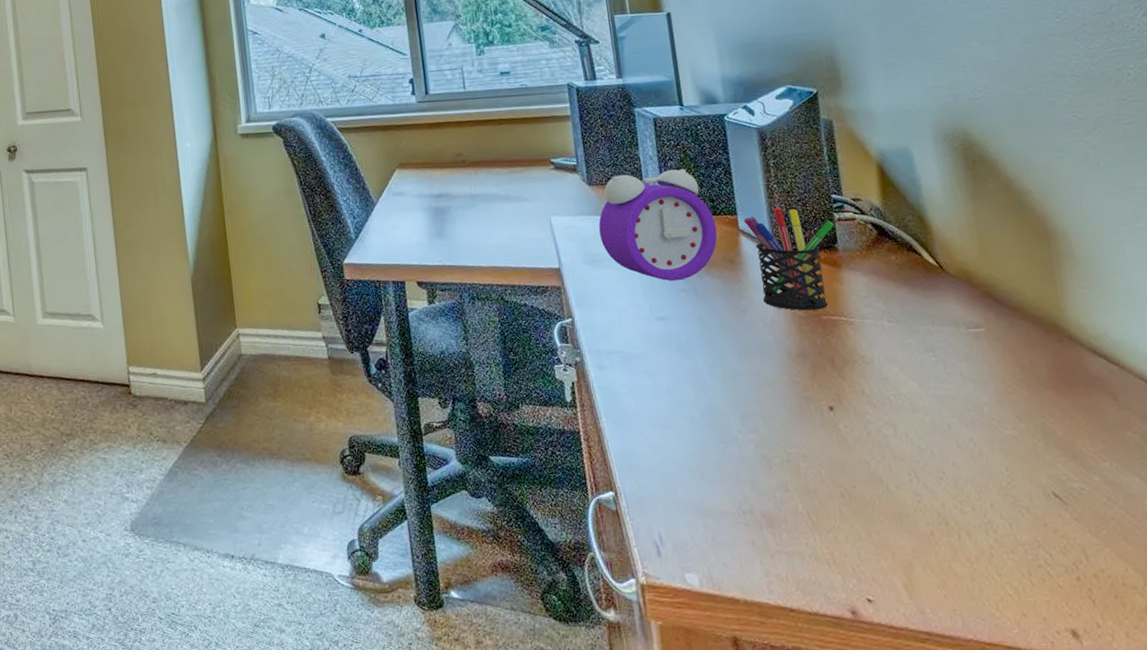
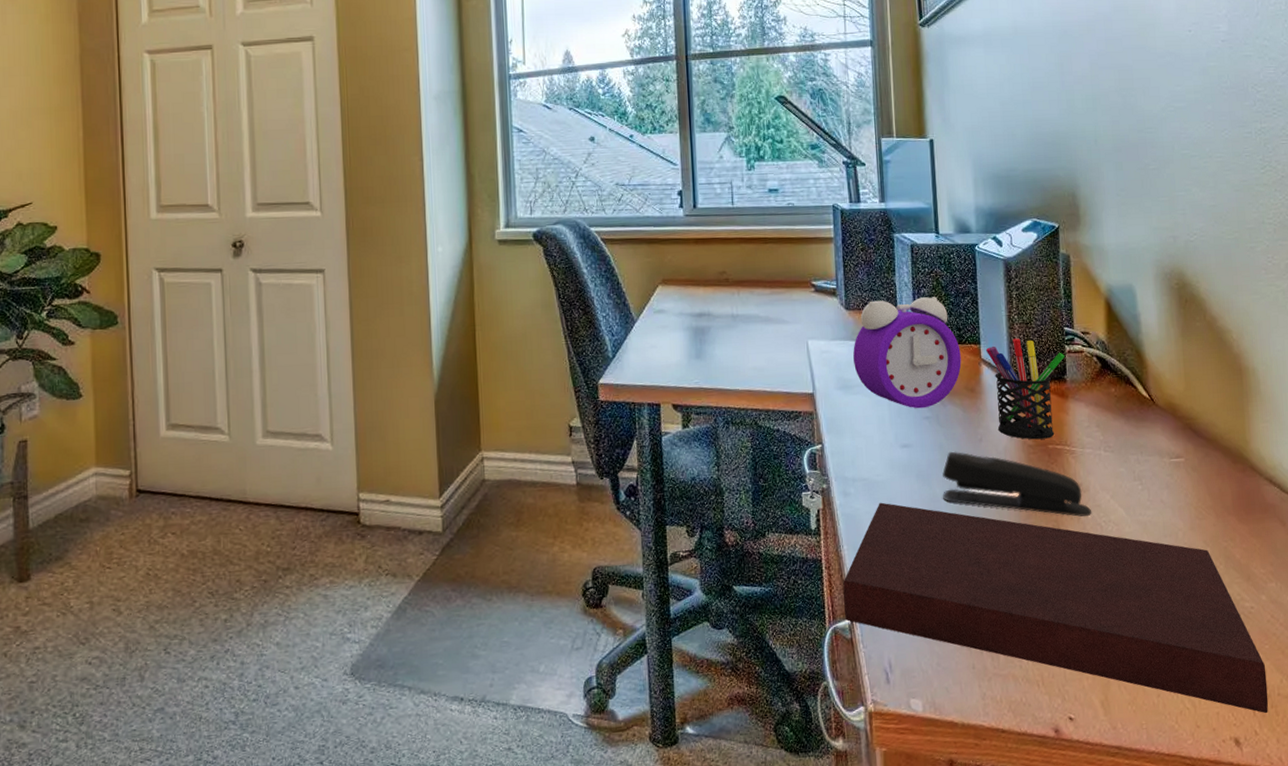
notebook: none [604,375,1112,604] -> present [843,502,1269,713]
stapler: none [704,323,879,391] -> present [942,451,1092,517]

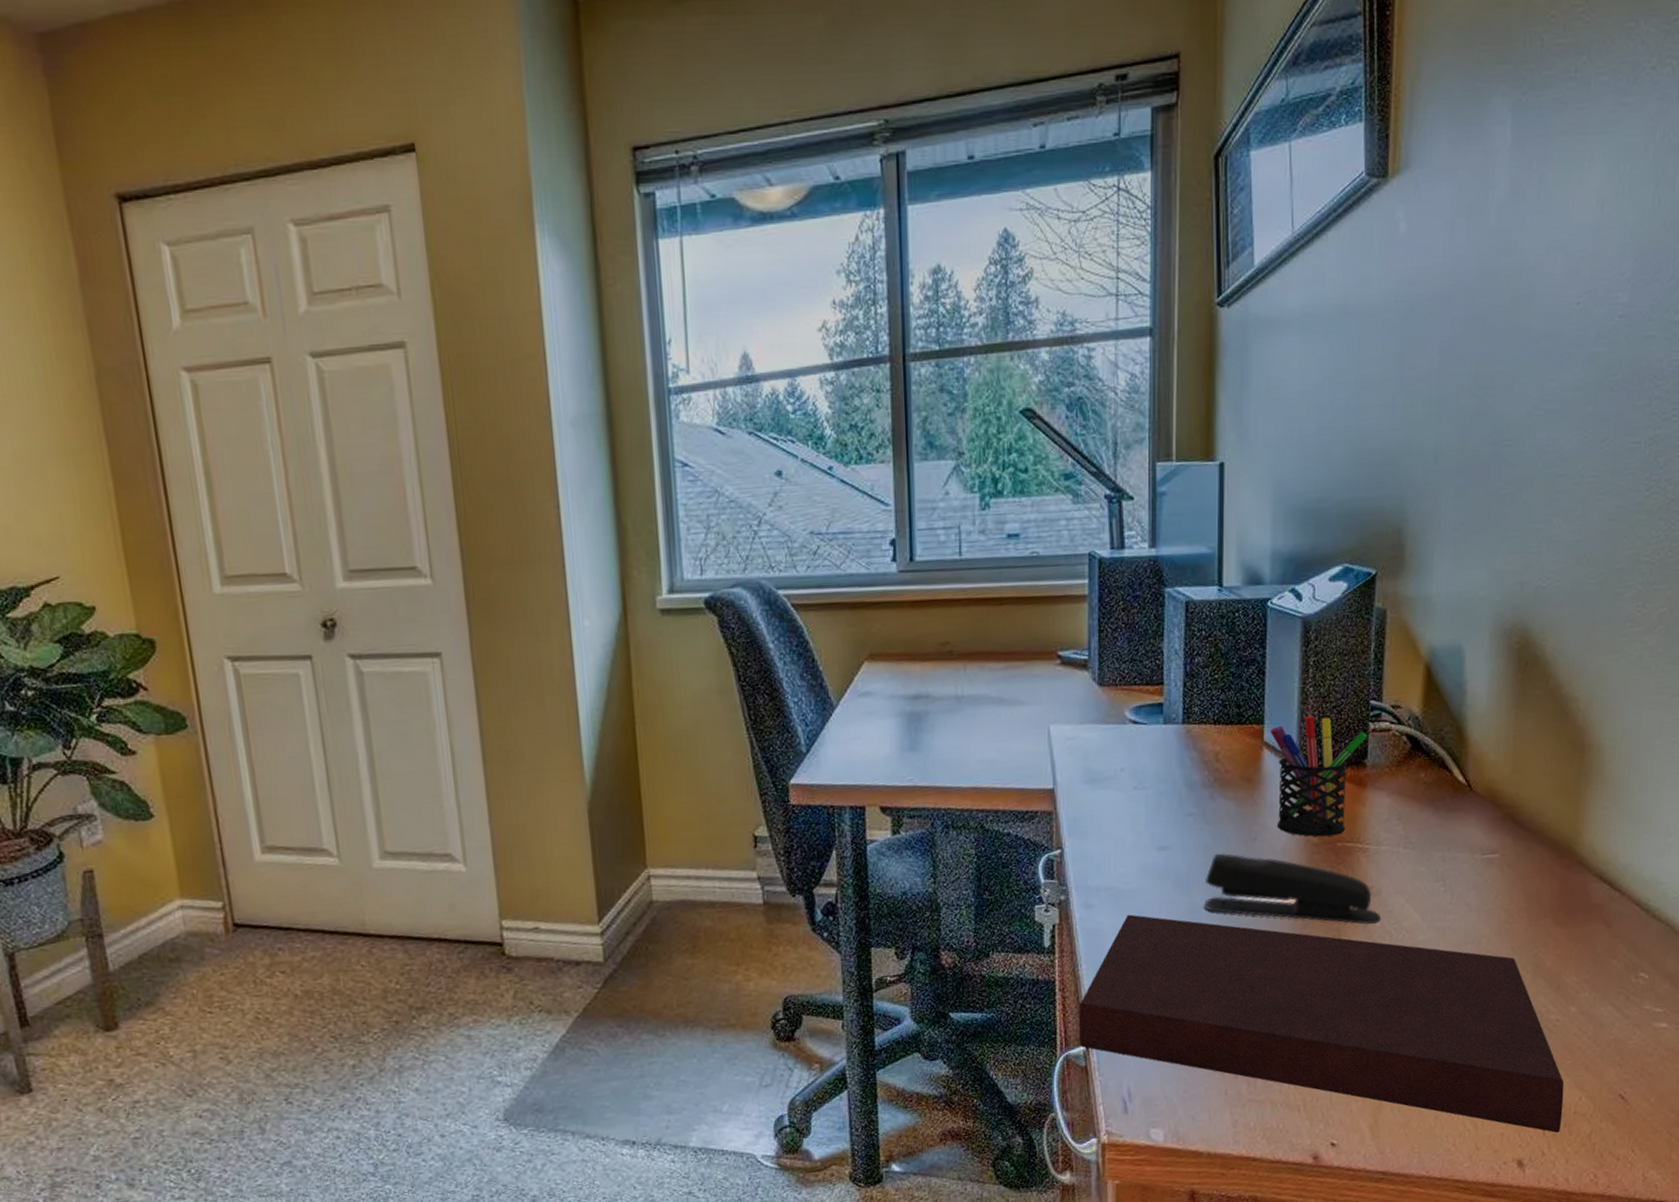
alarm clock: present [853,297,962,409] -> none [1105,667,1239,804]

